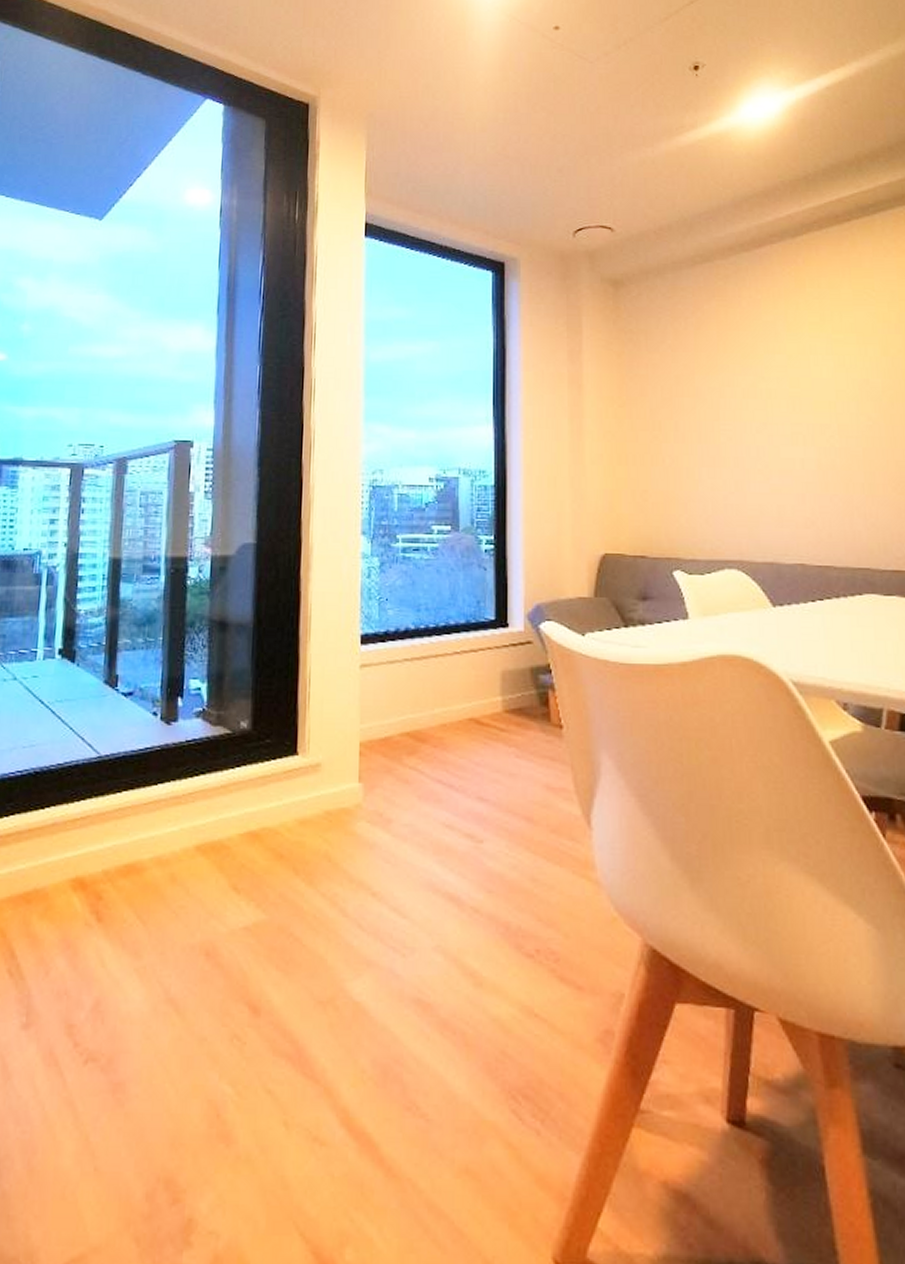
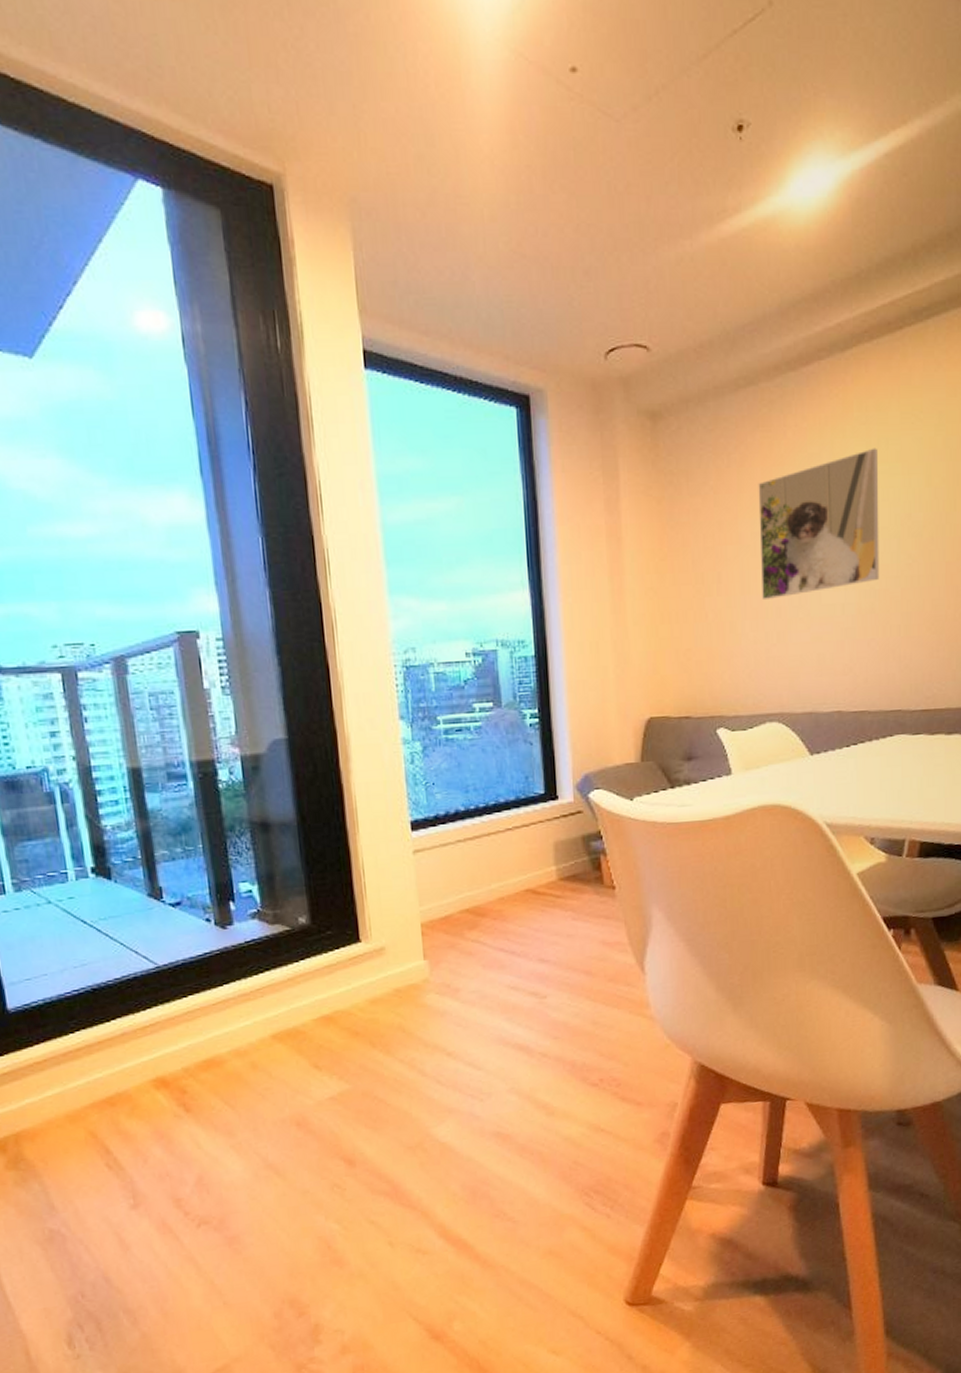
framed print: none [714,319,839,450] -> present [758,448,880,601]

